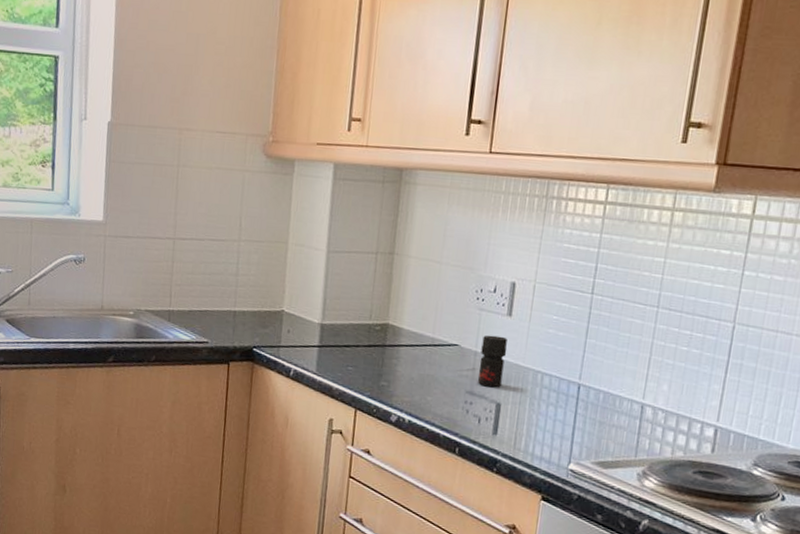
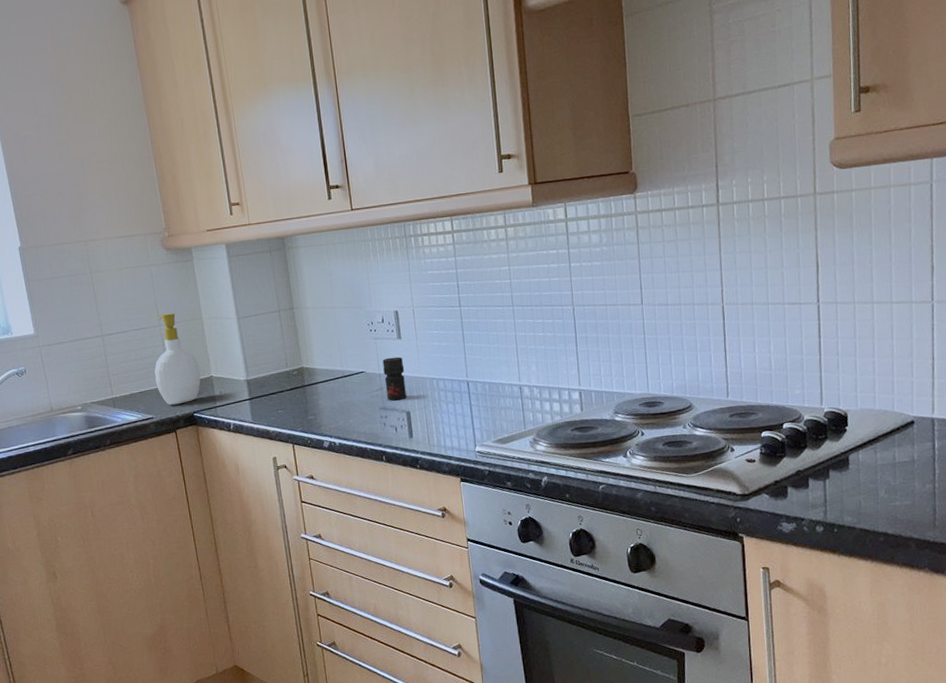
soap bottle: none [220,229,272,334] -> present [154,313,201,405]

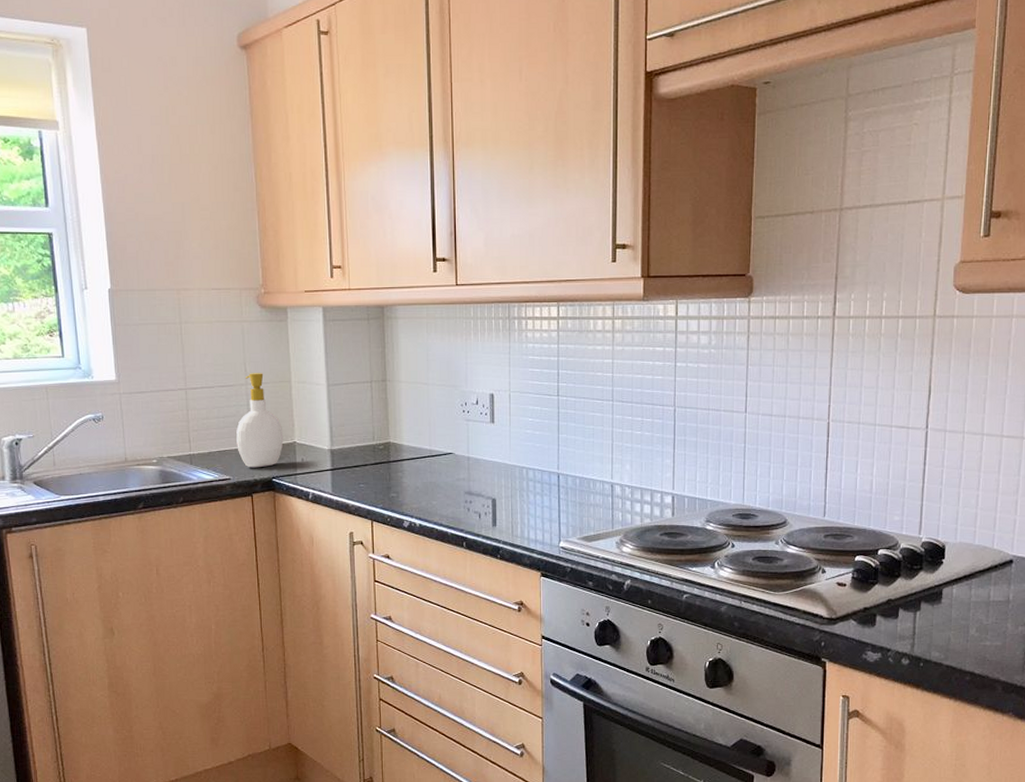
jar: present [382,356,406,400] -> none [473,441,495,485]

